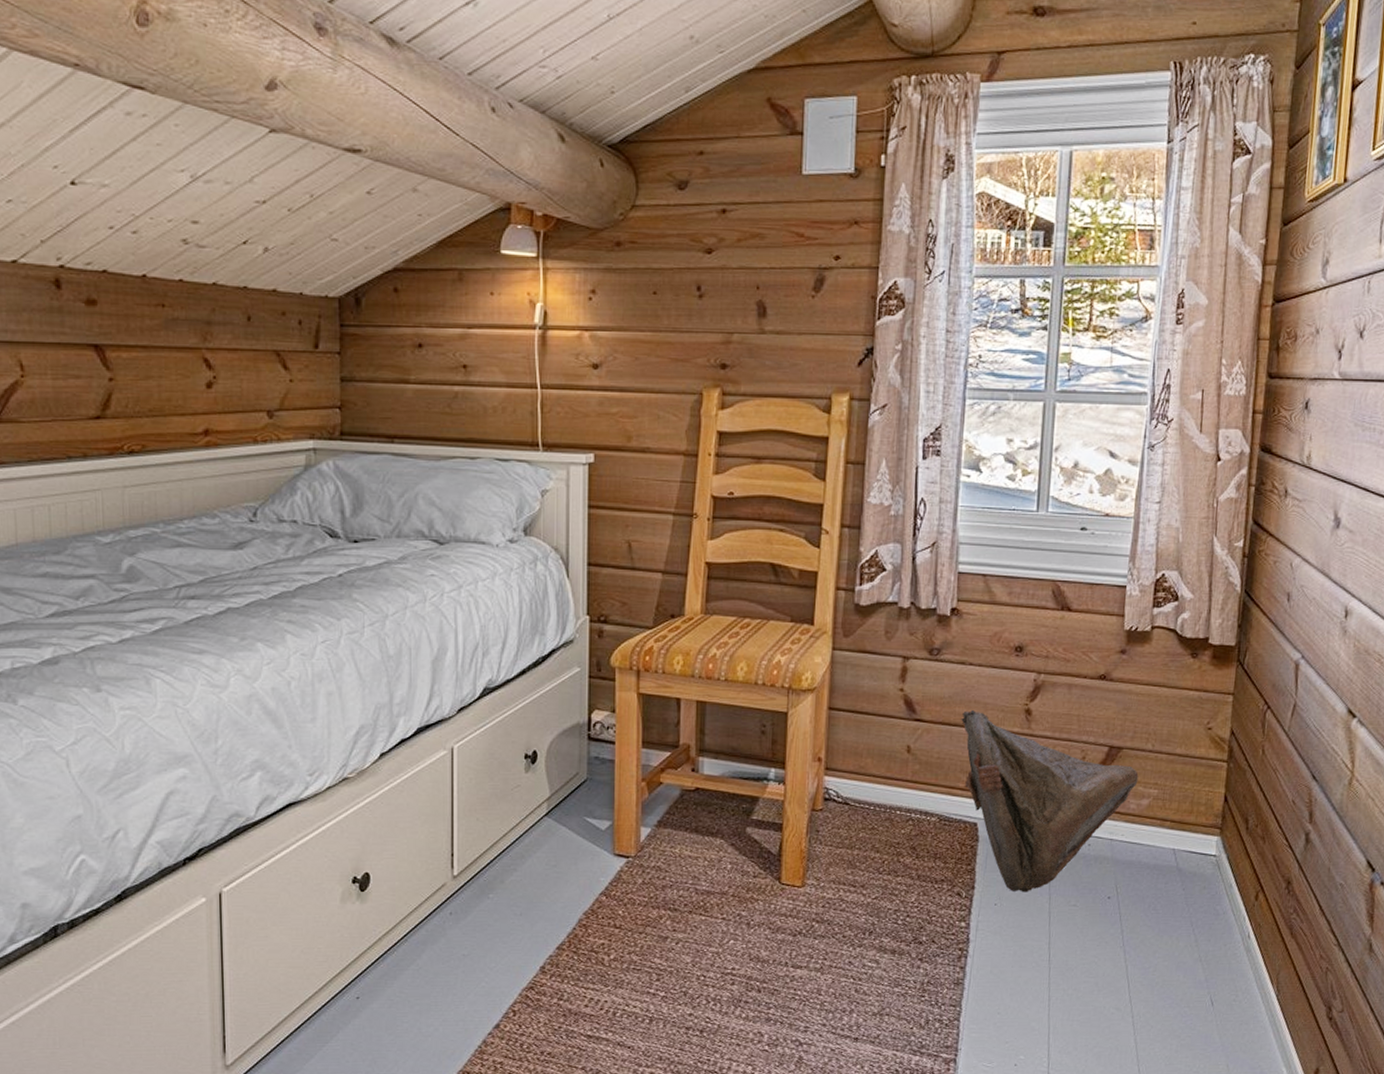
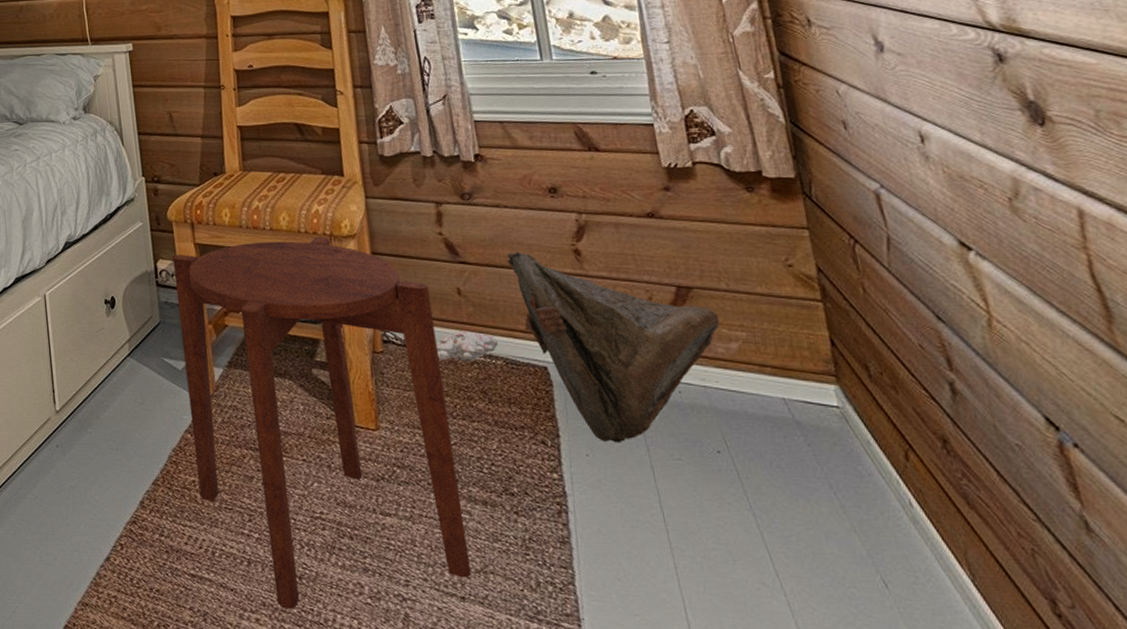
side table: none [607,689,880,1062] -> present [172,236,471,610]
plush toy: none [875,788,936,818] -> present [435,331,498,361]

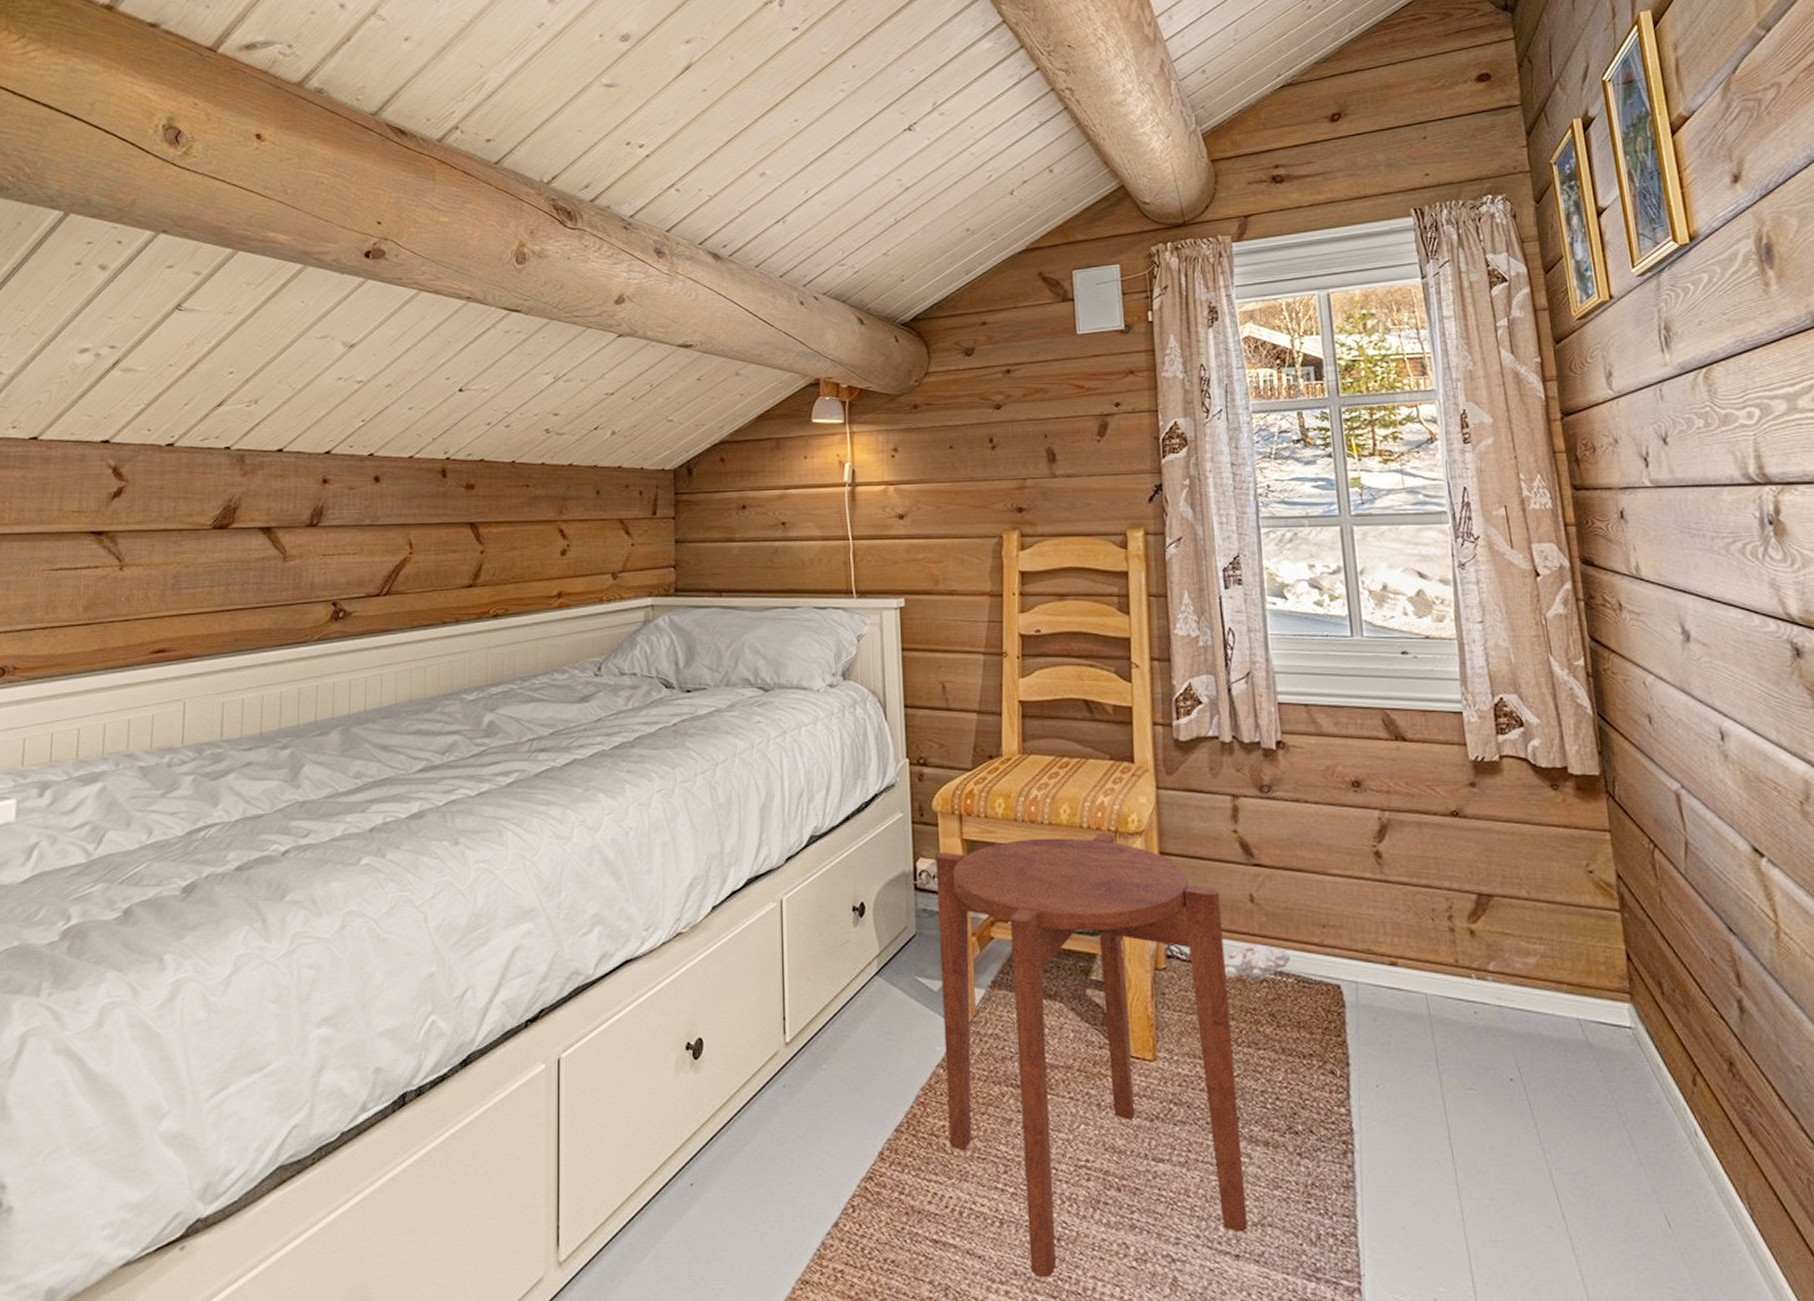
bag: present [507,252,720,443] -> none [1304,853,1519,1071]

